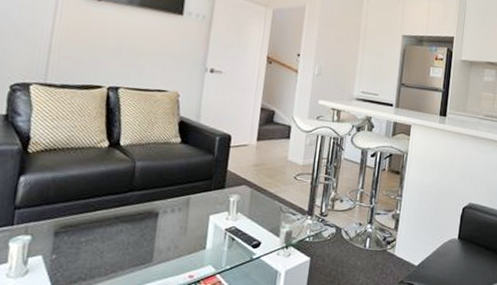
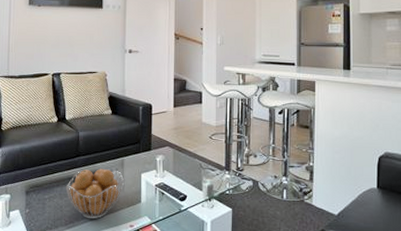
fruit basket: none [110,207,187,268] -> present [66,168,124,219]

